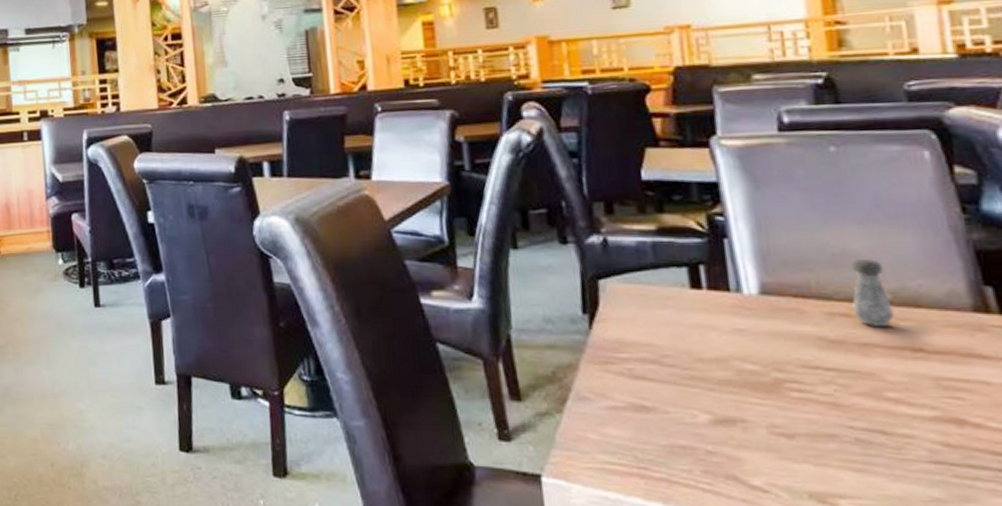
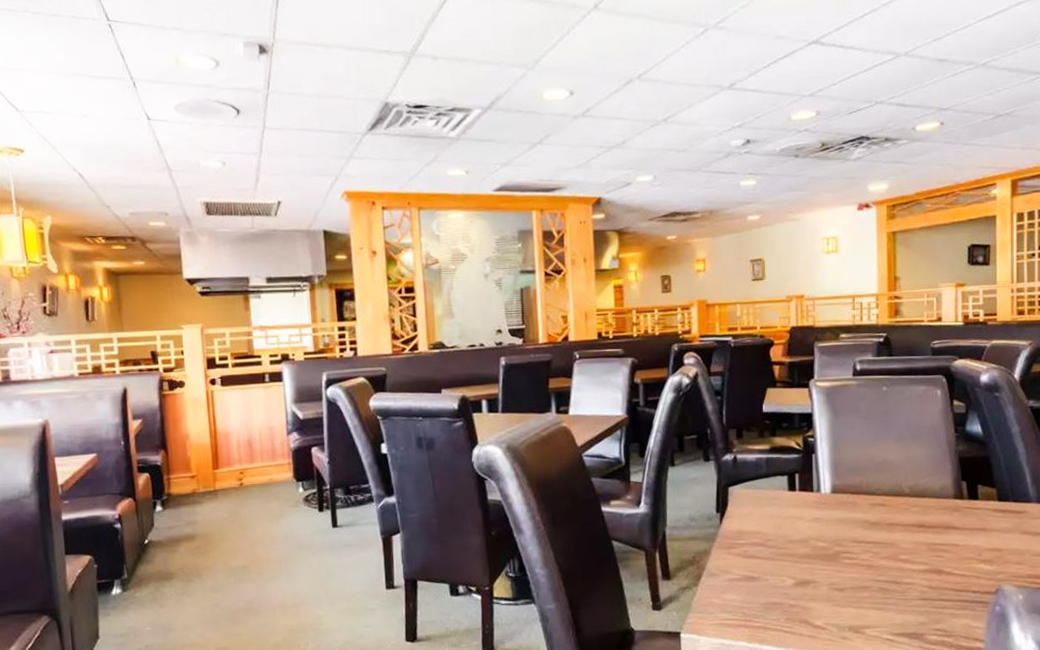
salt shaker: present [851,259,894,328] -> none [886,466,909,512]

